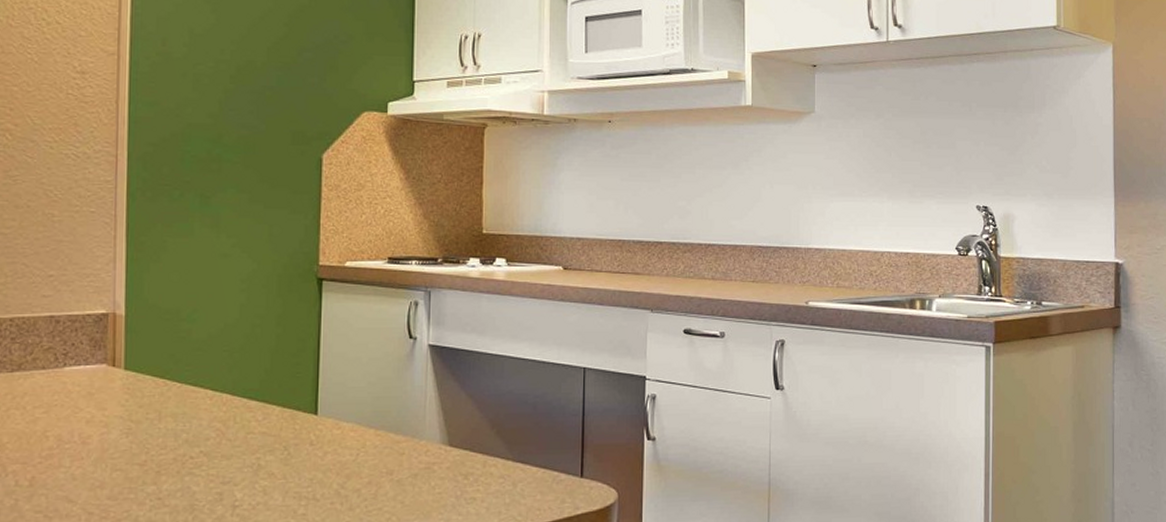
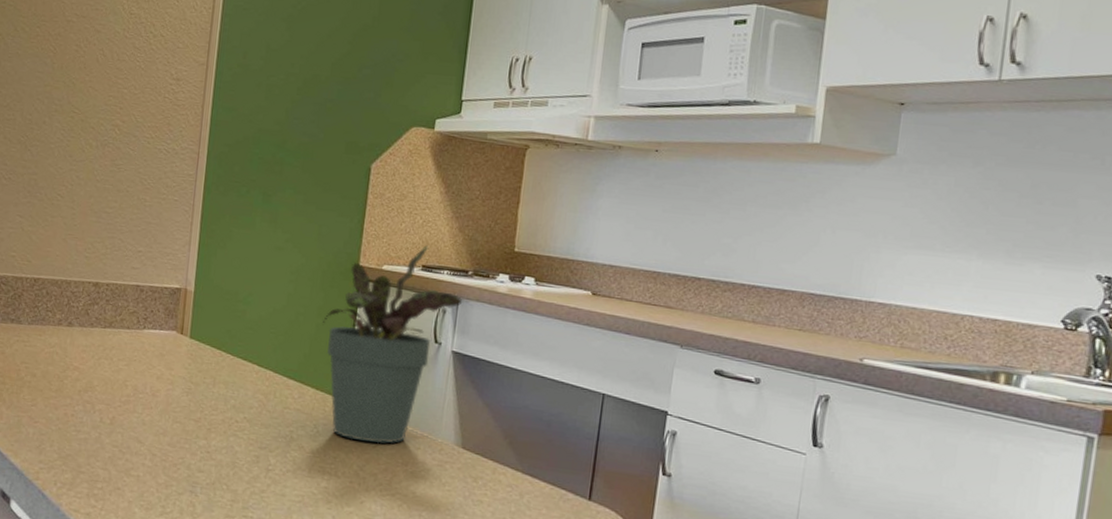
potted plant: none [283,236,435,456] -> present [322,245,463,444]

